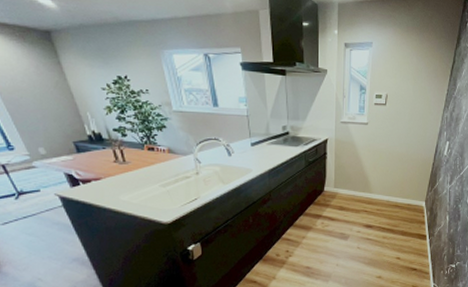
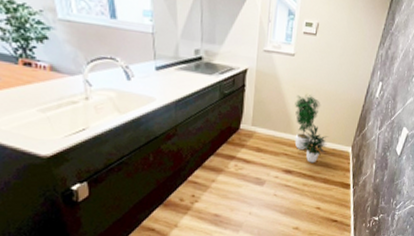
potted plant: none [371,157,402,218] -> present [294,94,328,163]

